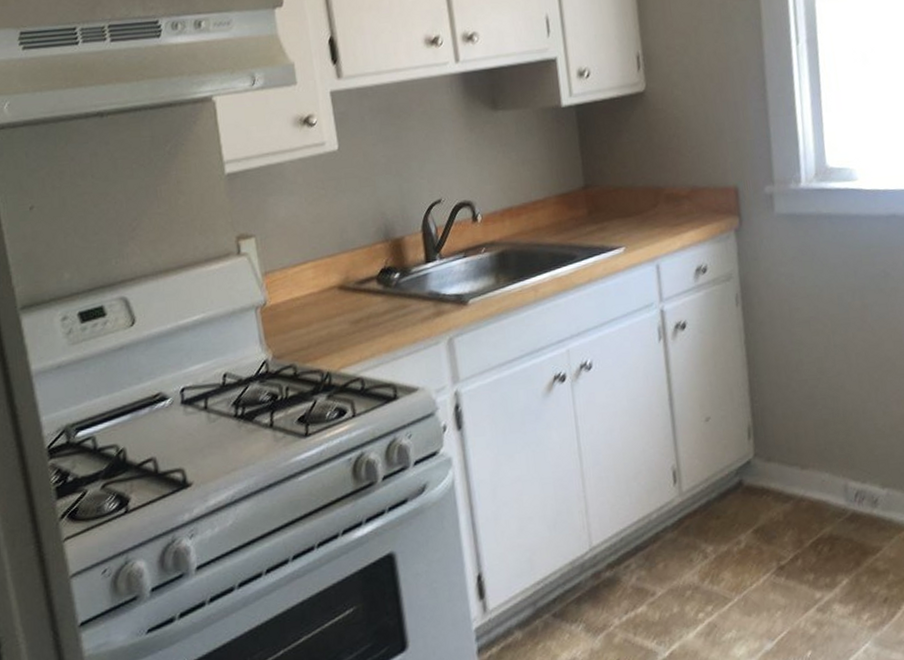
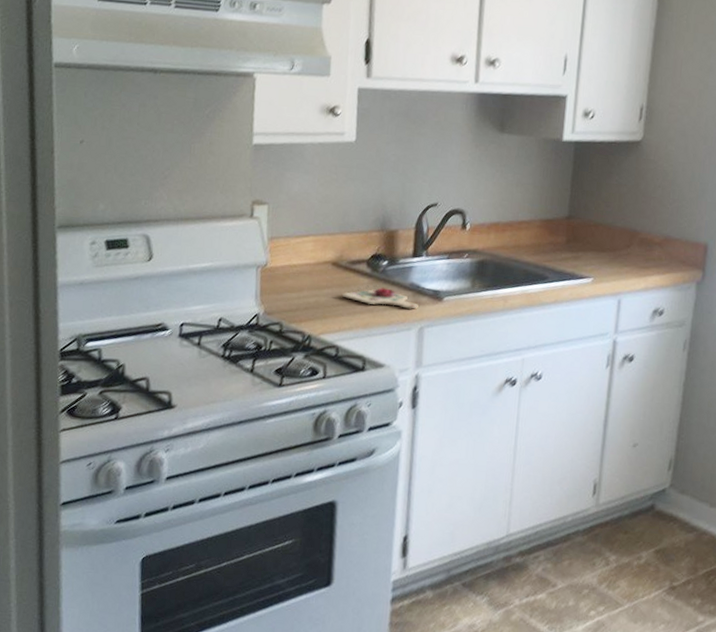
cutting board: none [355,301,443,325] -> present [341,285,419,309]

